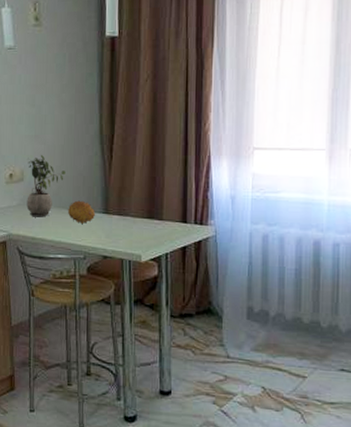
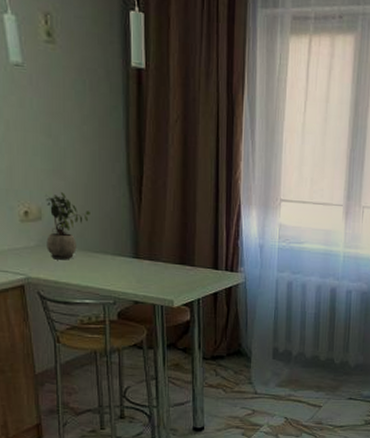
fruit: present [67,200,96,224] -> none [93,243,125,268]

